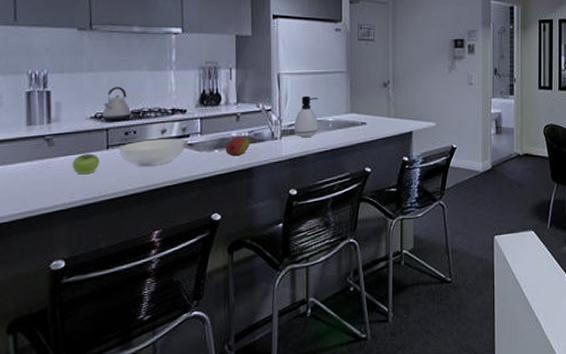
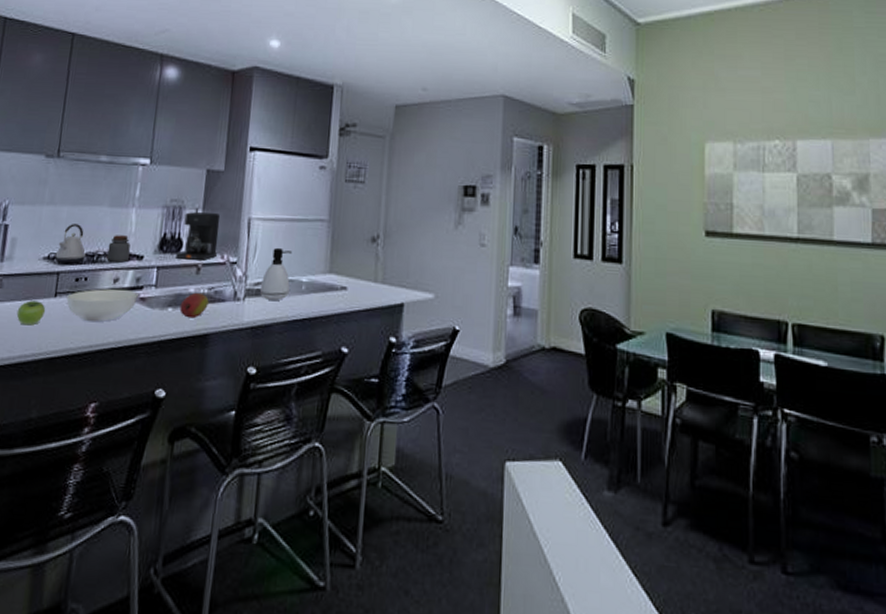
jar: none [152,94,174,117] -> present [106,235,131,263]
coffee maker: none [216,71,253,111] -> present [176,212,220,262]

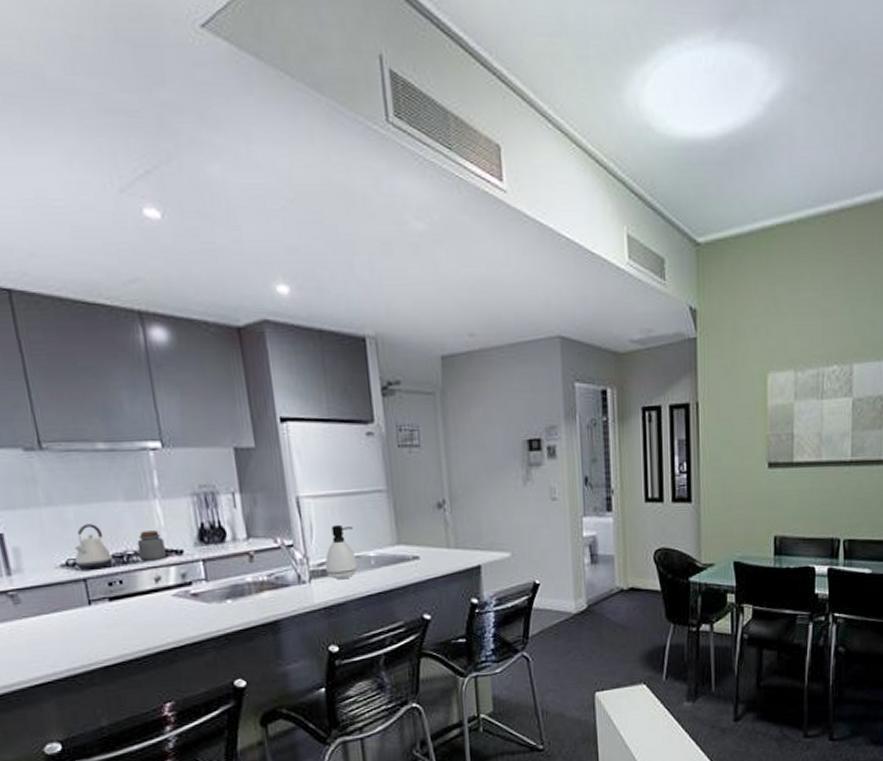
fruit: present [16,300,46,326] -> none [47,611,83,639]
bowl: present [66,289,140,323] -> none [104,587,190,626]
coffee maker: present [176,212,220,262] -> none [220,495,269,549]
fruit: present [179,292,209,319] -> none [239,580,272,608]

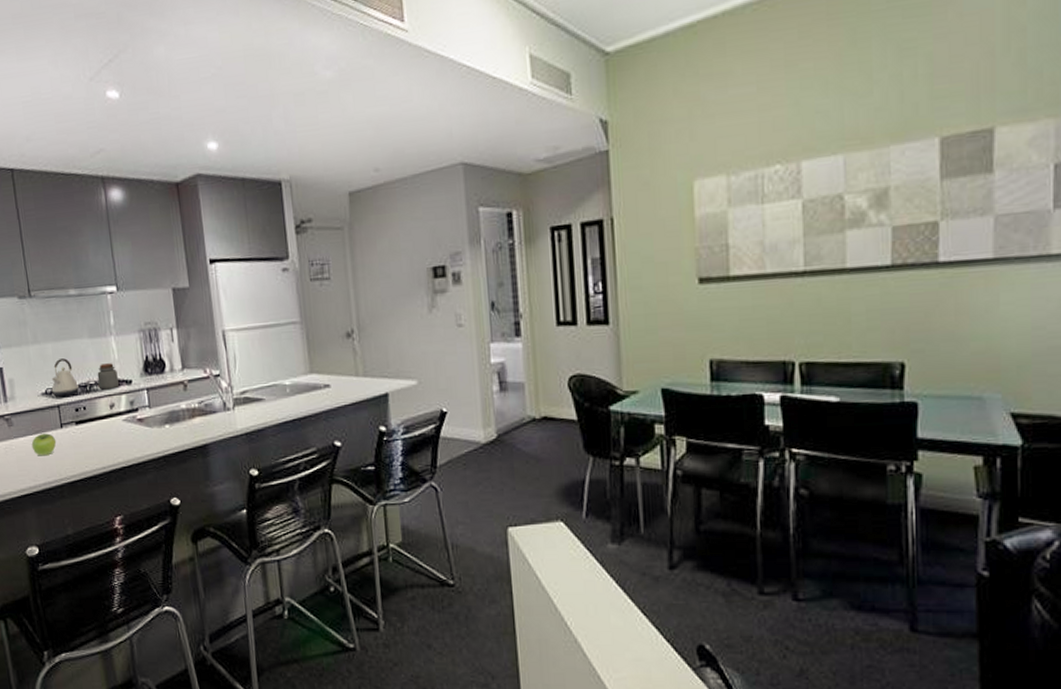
fruit: none [47,611,83,639] -> present [31,433,57,456]
soap dispenser: present [325,524,358,580] -> none [246,355,275,407]

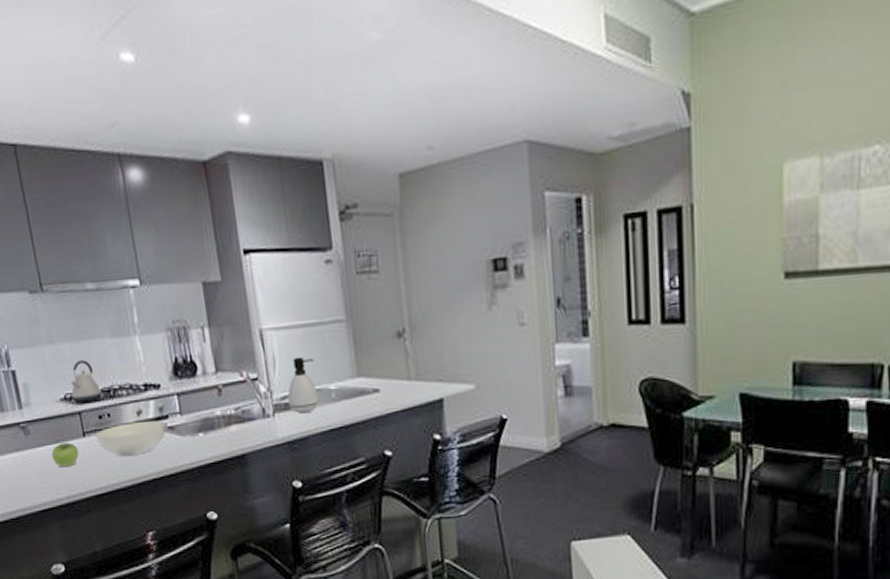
bowl: none [72,413,136,447] -> present [95,420,167,457]
jar: present [97,363,120,390] -> none [121,365,147,395]
soap dispenser: none [246,355,275,407] -> present [287,356,320,414]

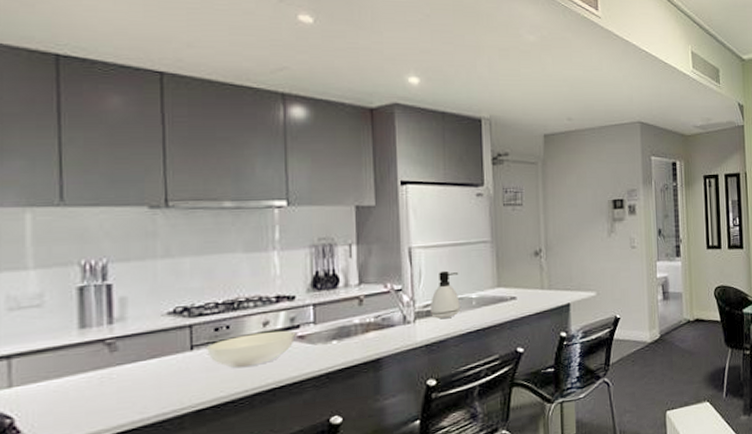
fruit: present [51,443,79,468] -> none [143,357,182,384]
kettle: present [70,360,102,404] -> none [183,274,224,317]

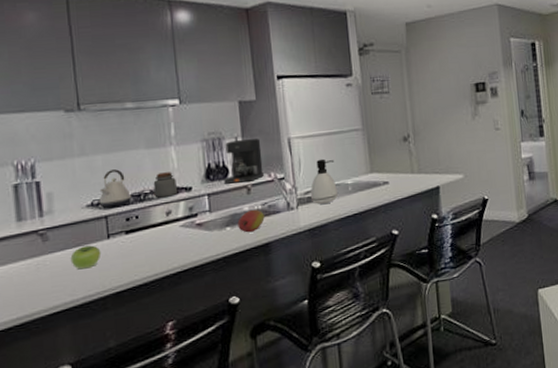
fruit: none [143,357,182,384] -> present [70,245,102,270]
kettle: none [183,274,224,317] -> present [99,169,132,209]
bowl: present [207,330,296,369] -> none [121,219,195,255]
jar: none [250,279,279,307] -> present [153,172,178,198]
coffee maker: none [333,247,379,294] -> present [224,139,264,184]
fruit: none [345,322,377,347] -> present [237,209,265,233]

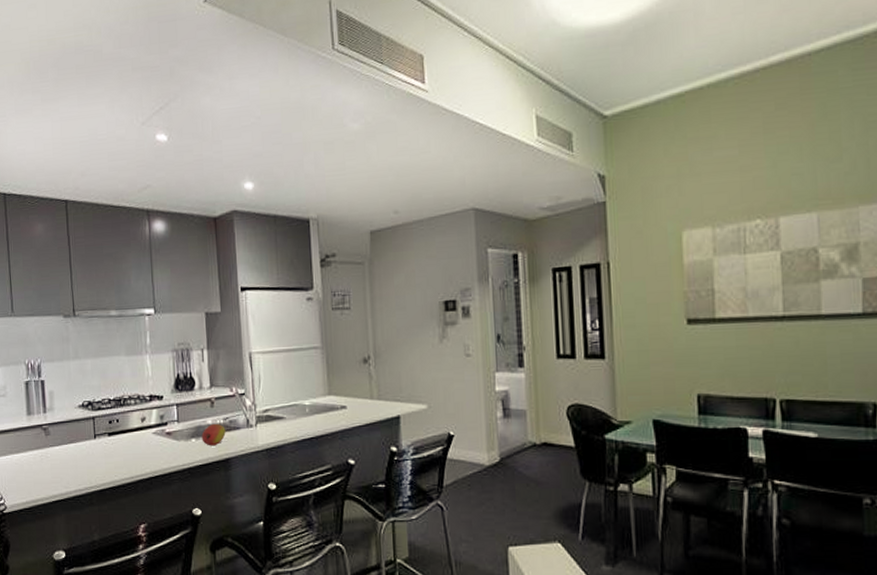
fruit: present [70,245,102,270] -> none [66,443,89,465]
kettle: present [99,169,132,209] -> none [88,374,114,410]
jar: present [153,172,178,198] -> none [131,379,152,404]
coffee maker: present [224,139,264,184] -> none [191,352,226,396]
soap dispenser: present [310,158,338,205] -> none [268,376,295,425]

